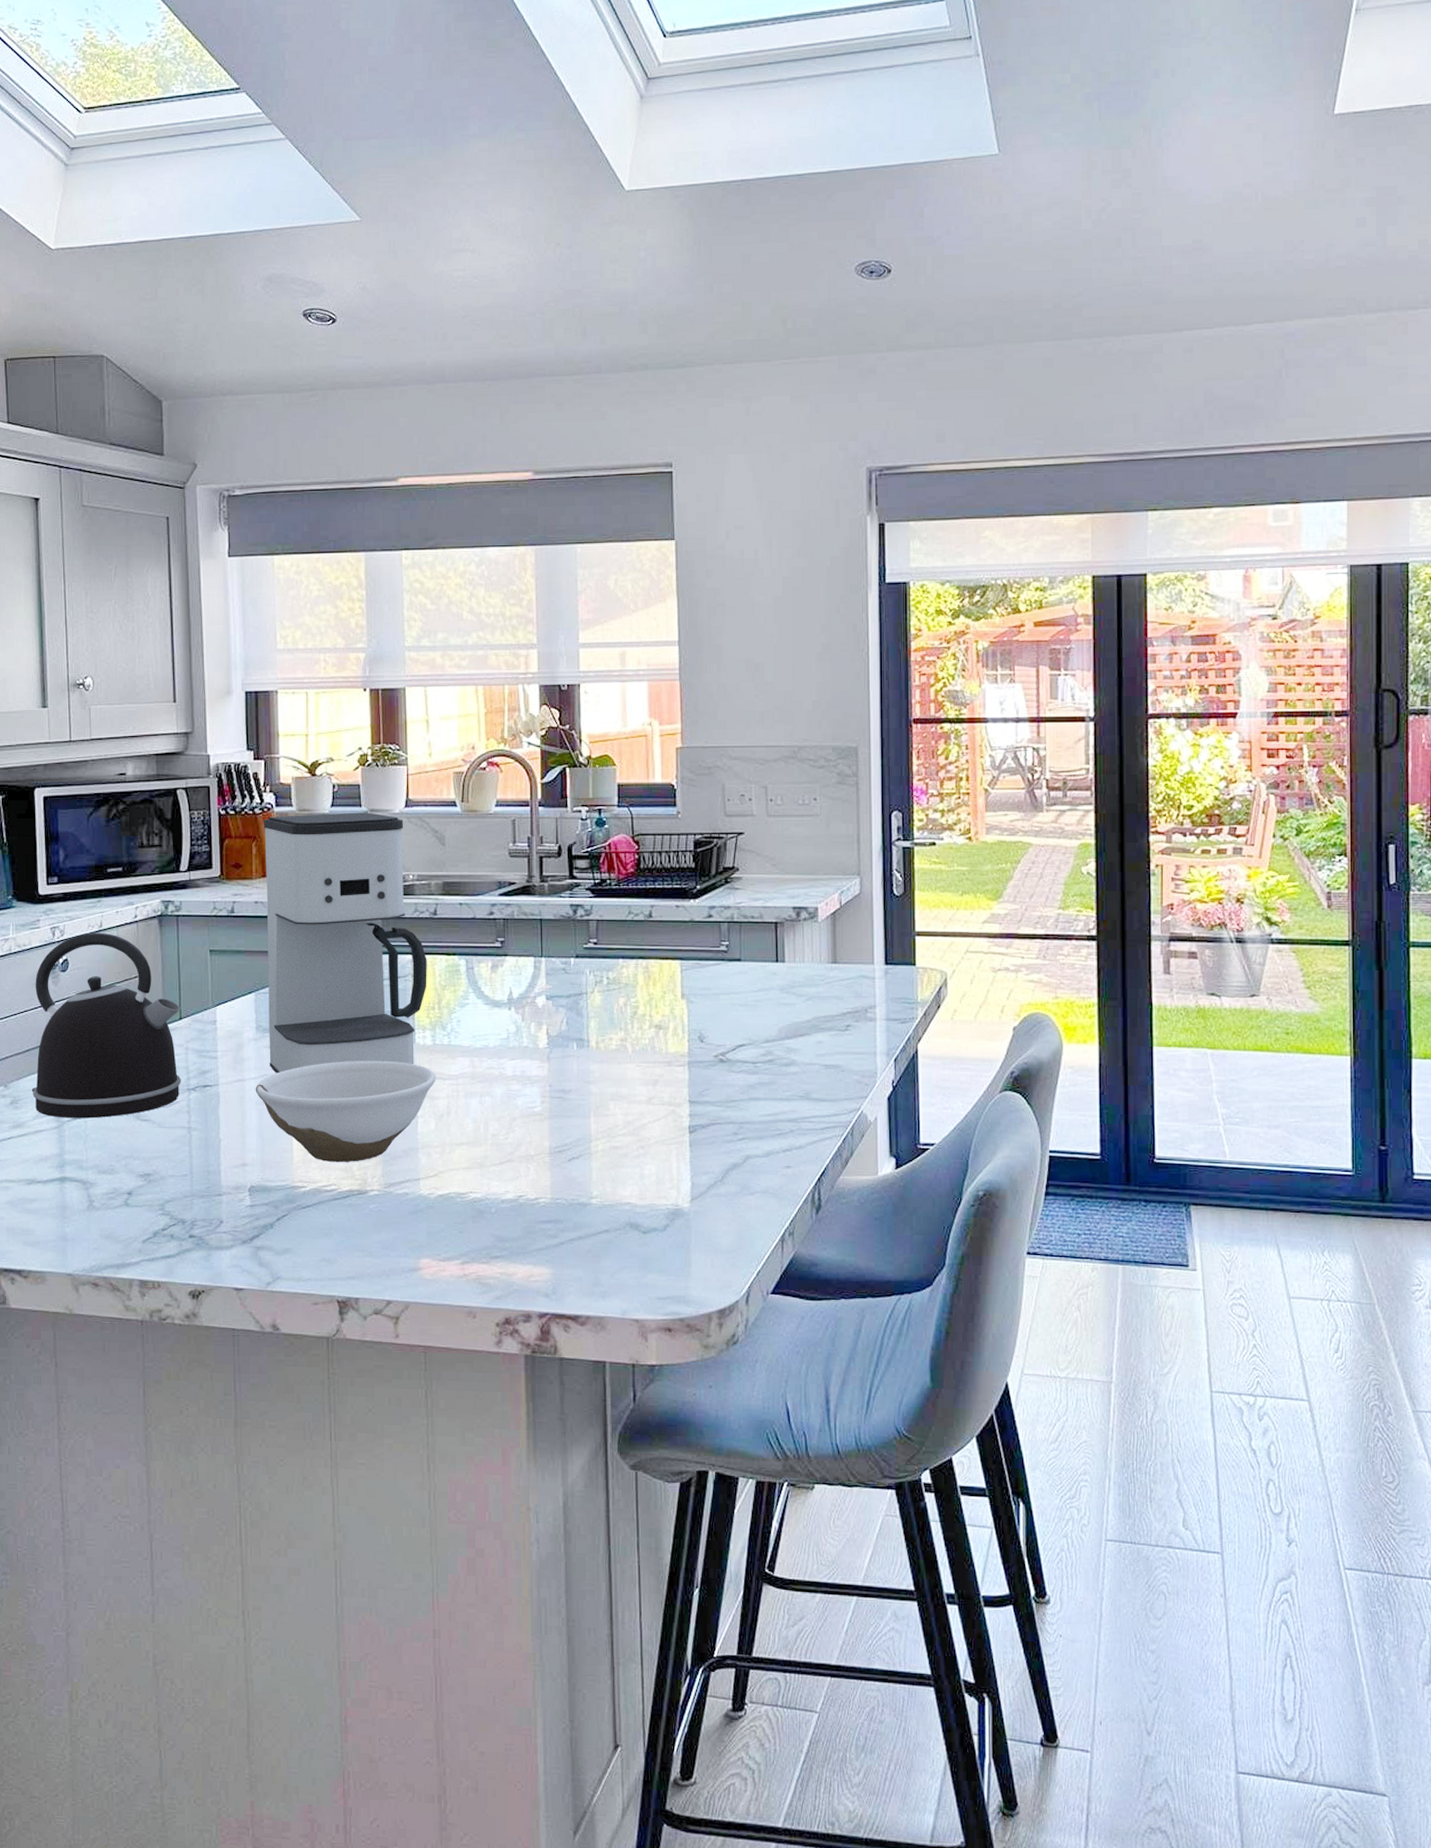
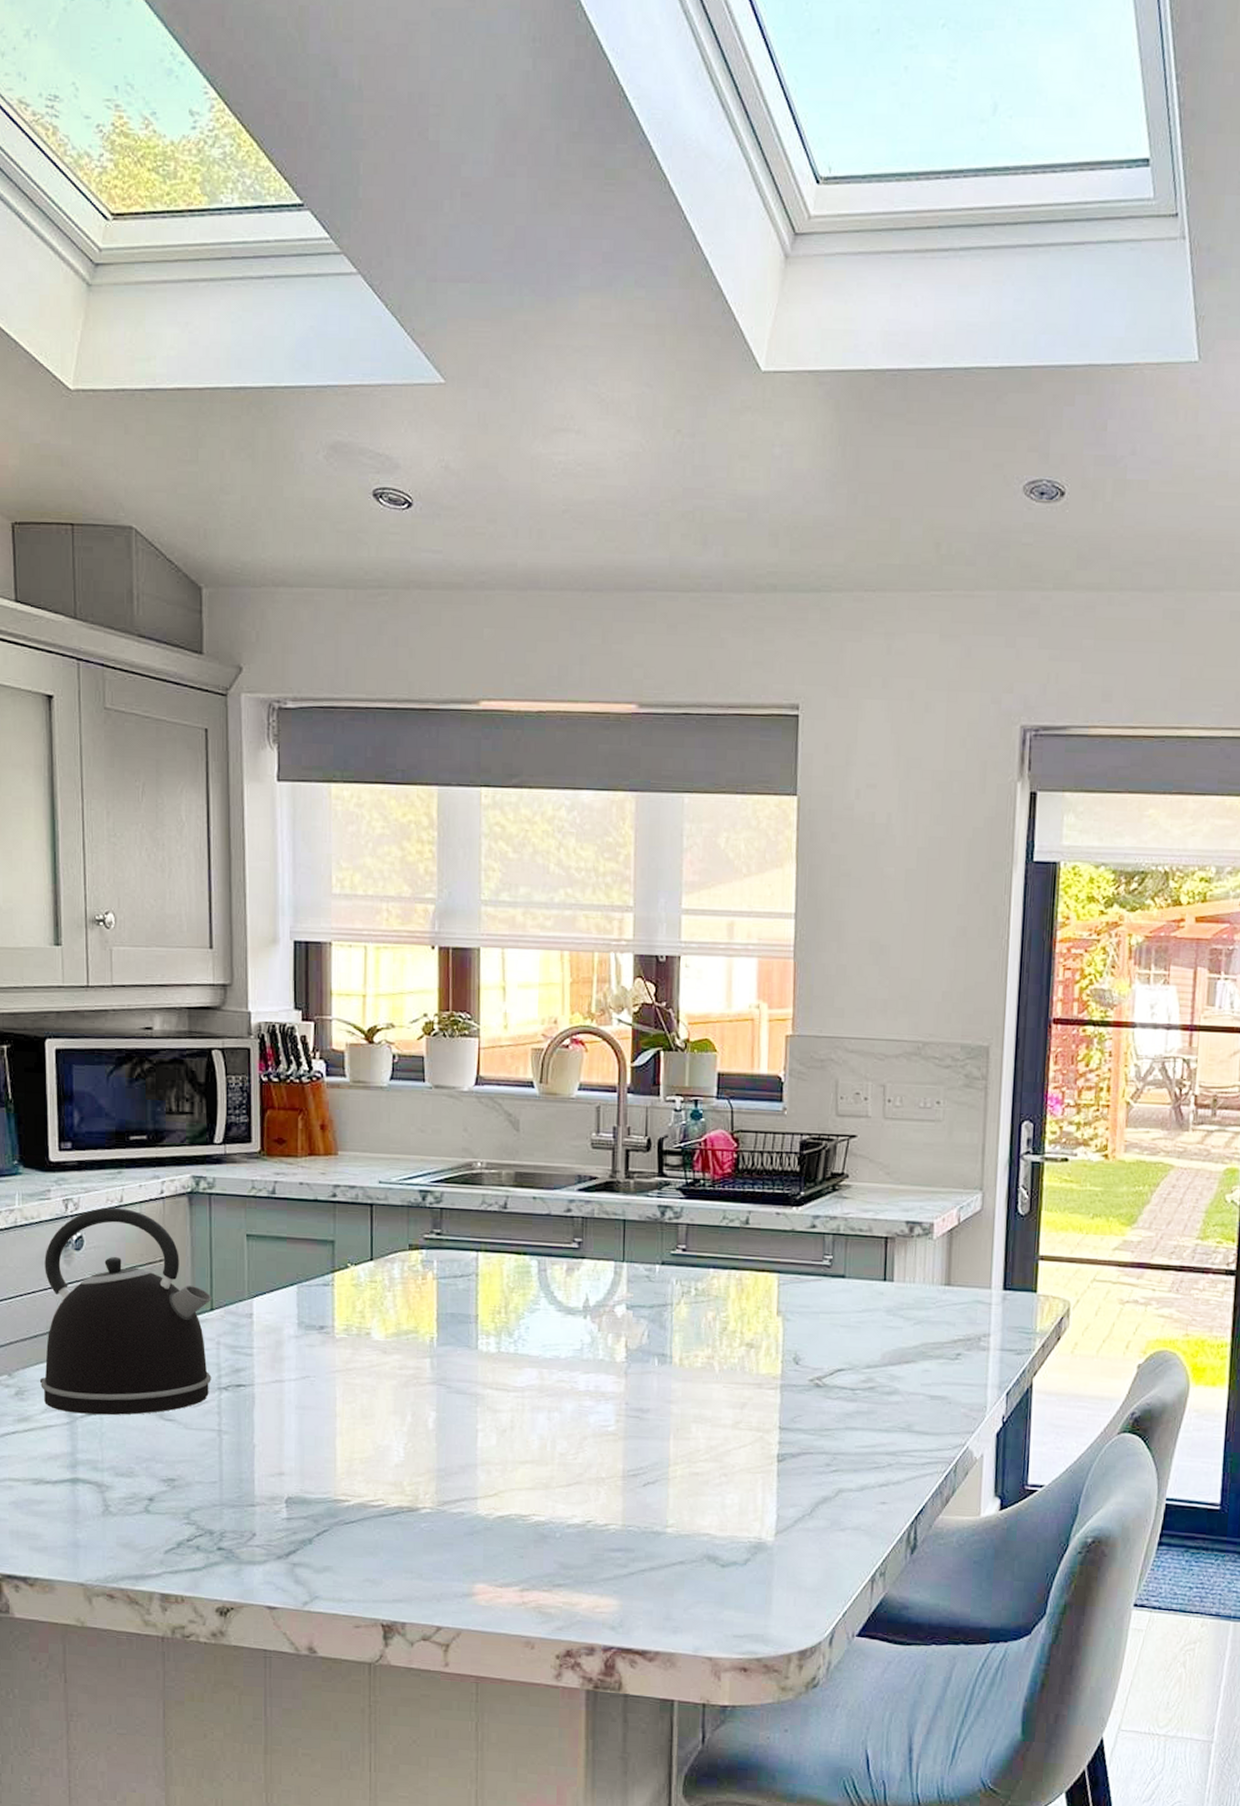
bowl: present [255,1060,436,1163] -> none [295,1365,500,1477]
coffee maker: present [263,812,427,1074] -> none [311,1086,494,1376]

